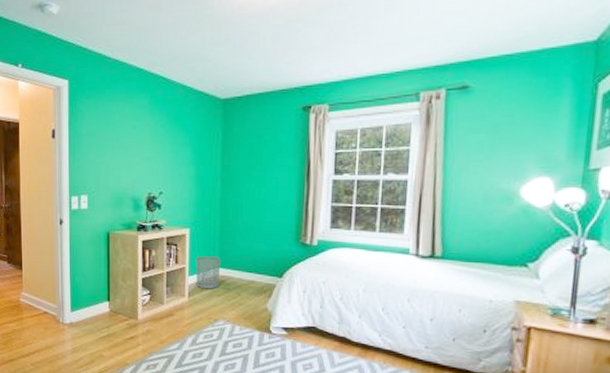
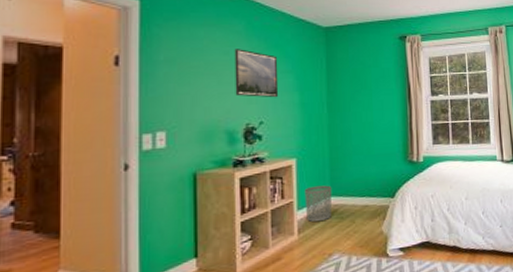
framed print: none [140,123,177,170] -> present [234,49,279,98]

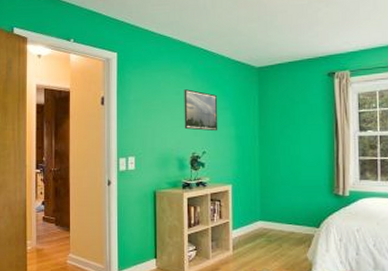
waste bin: present [304,185,332,222] -> none [238,210,262,242]

